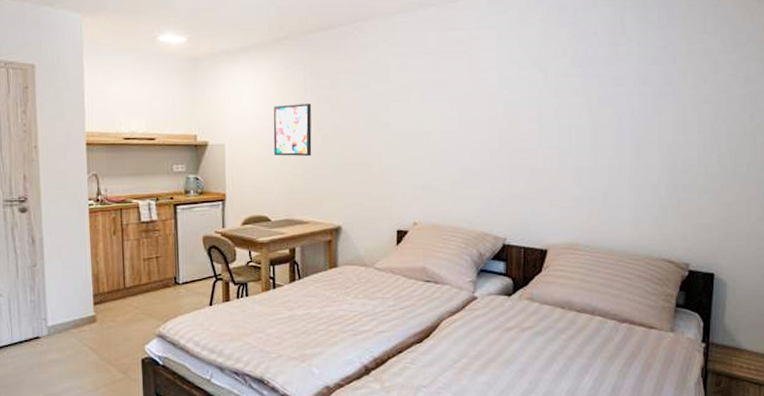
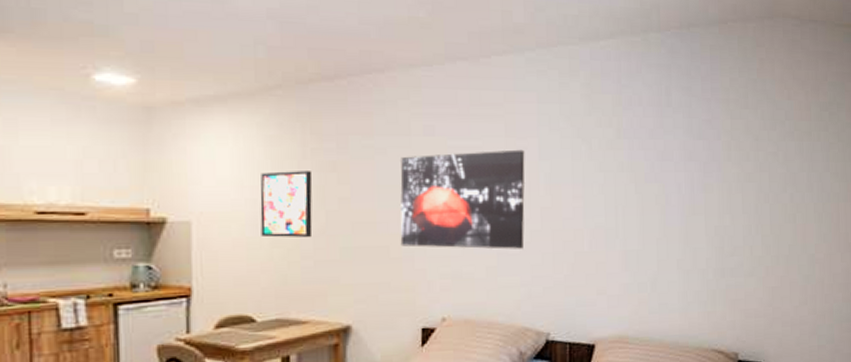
wall art: none [380,80,486,166] -> present [400,149,525,249]

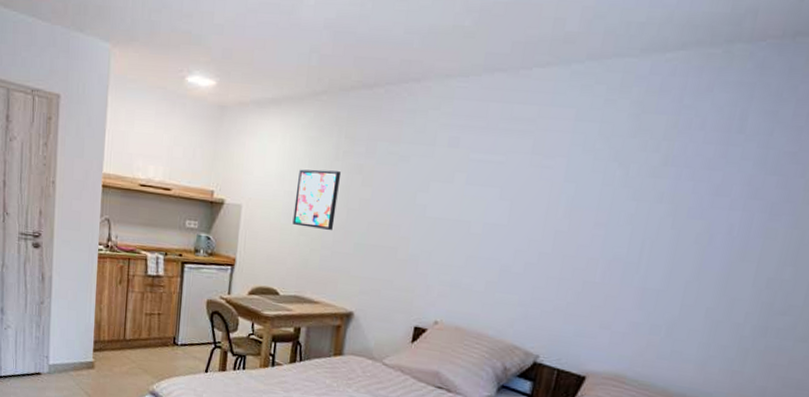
wall art: present [400,149,525,249] -> none [408,165,550,269]

